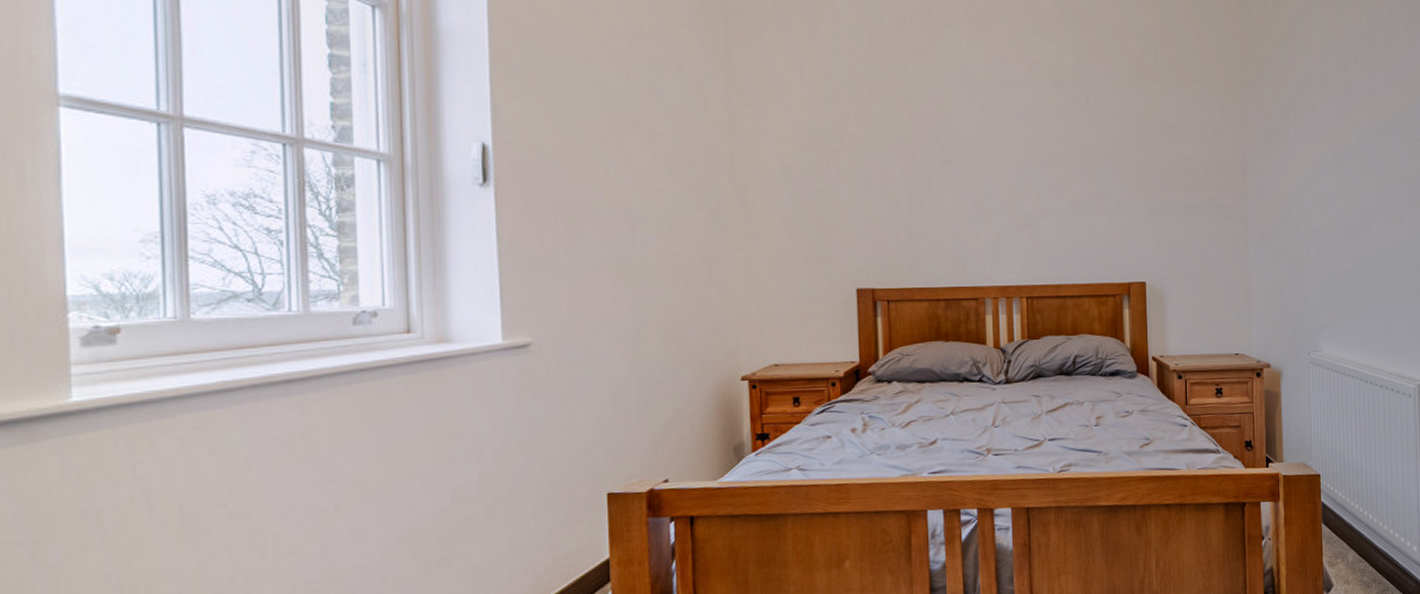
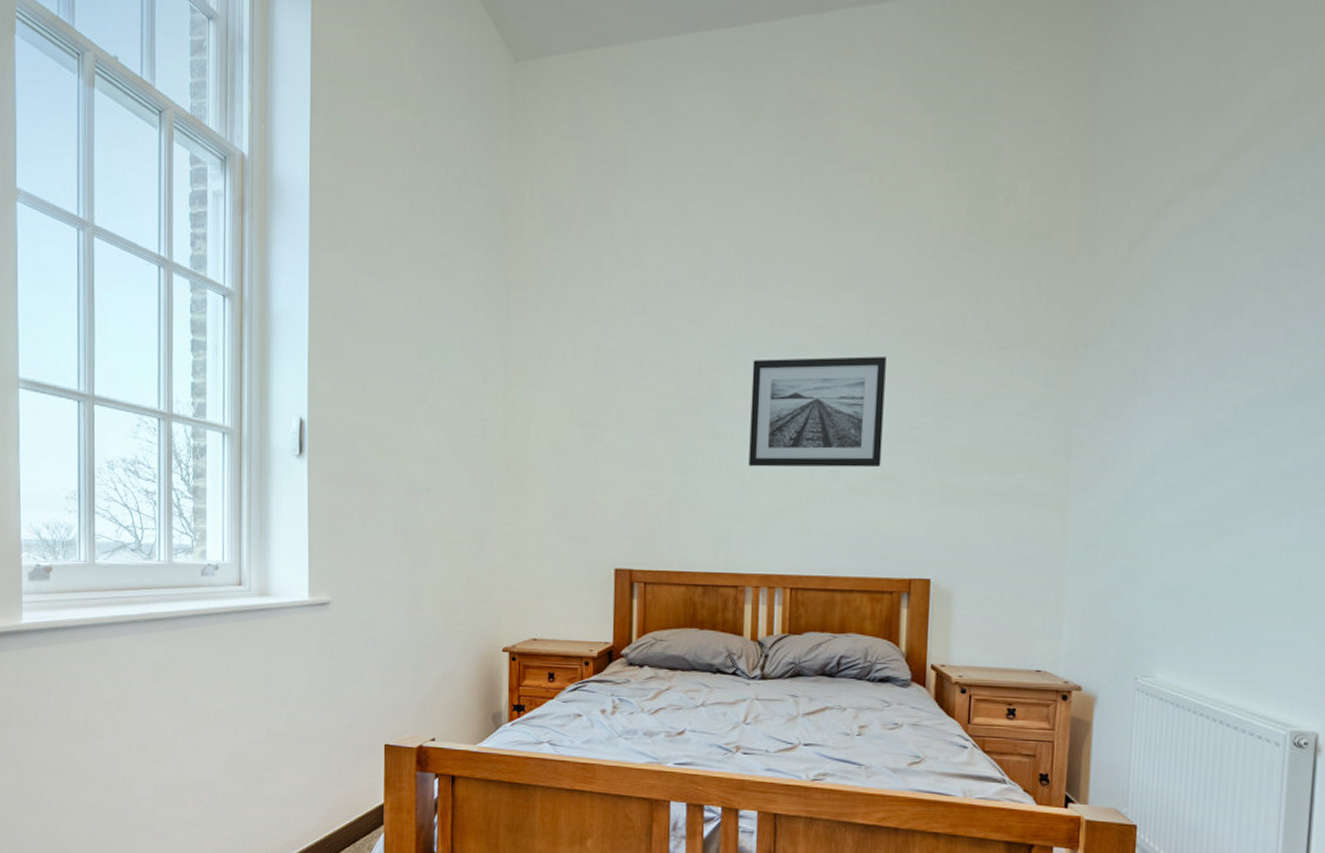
wall art: none [977,89,1097,187] -> present [749,356,886,468]

